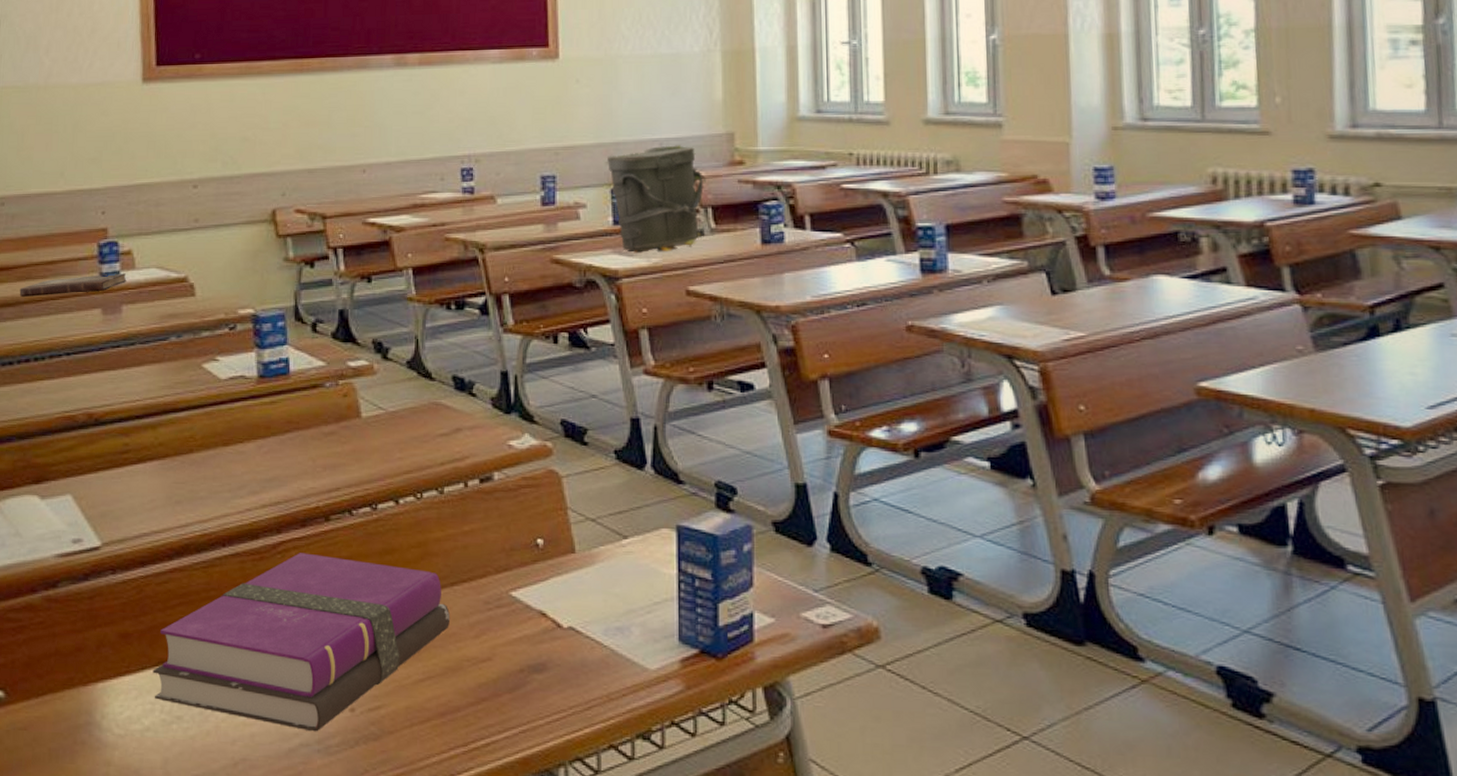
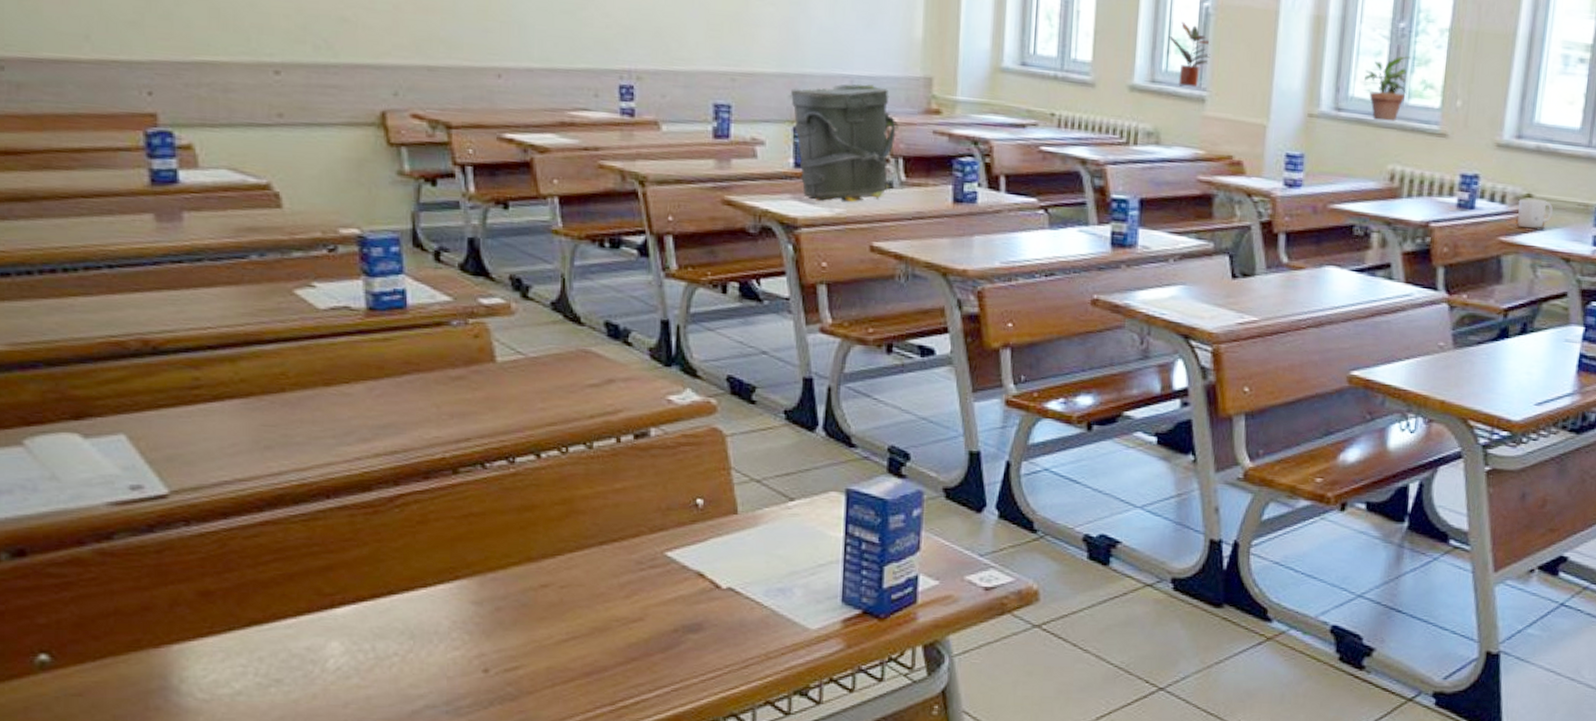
book: present [19,273,127,298] -> none [35,171,187,192]
hardback book: present [153,553,451,732] -> none [243,507,599,693]
potted plant: none [958,55,1002,115] -> present [1168,21,1210,88]
potted plant: none [1168,61,1218,125] -> present [1364,56,1411,122]
mug: none [1365,188,1409,219] -> present [1517,198,1553,229]

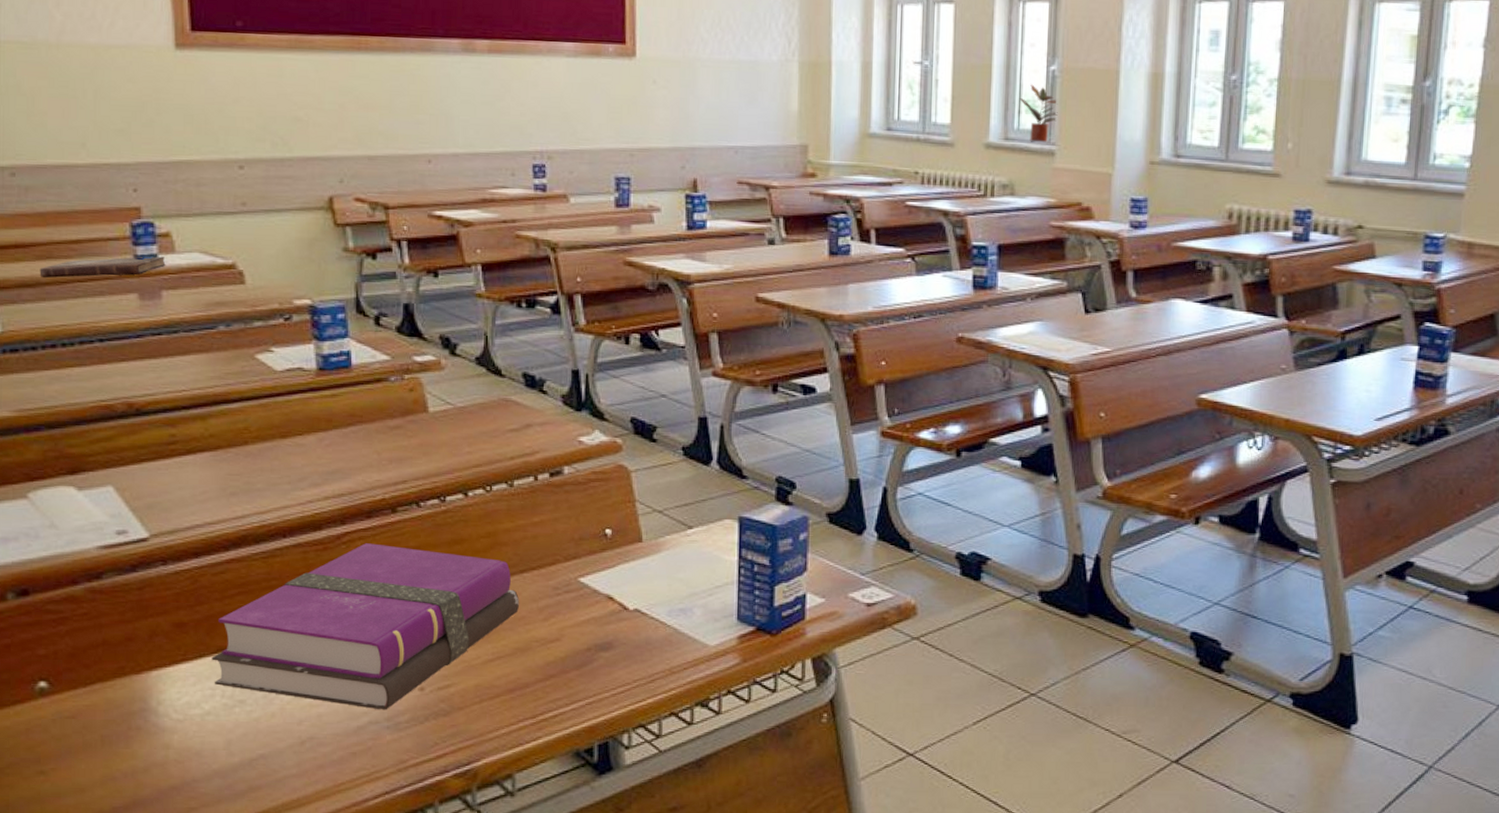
book: none [35,171,187,192] -> present [39,256,166,279]
hardback book: none [243,507,599,693] -> present [211,543,520,710]
bag: present [791,84,899,203] -> none [683,153,779,260]
potted plant: present [1364,56,1411,122] -> none [1201,105,1244,165]
mug: present [1517,198,1553,229] -> none [1350,230,1383,257]

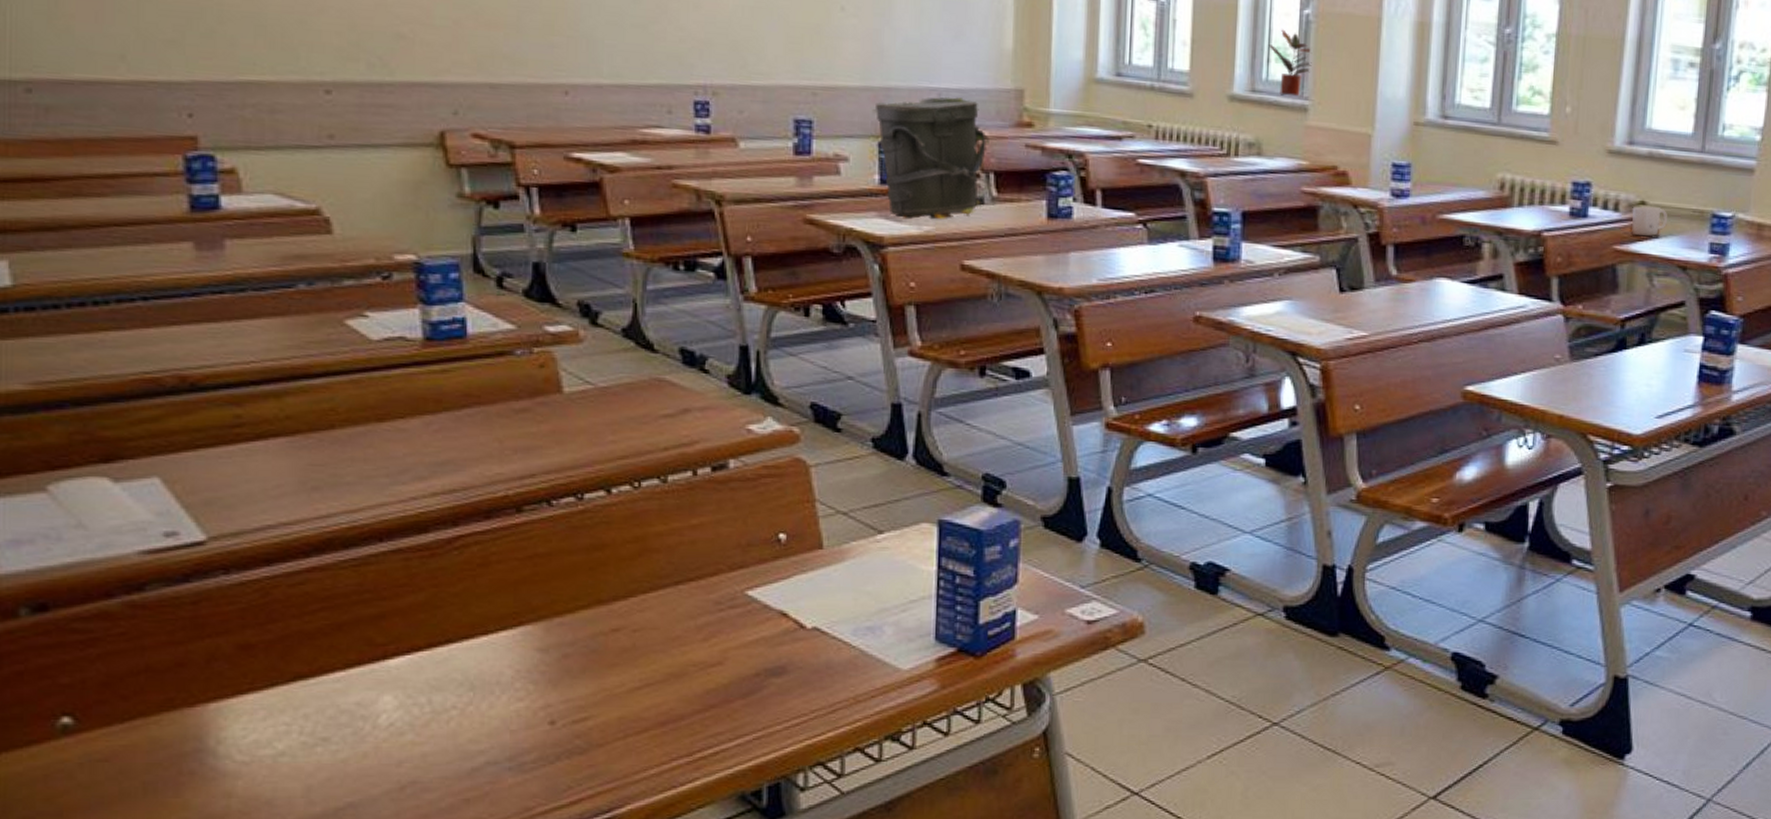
book: present [39,256,166,279] -> none [64,197,230,221]
hardback book: present [211,543,520,710] -> none [287,549,674,748]
bag: none [683,153,779,260] -> present [876,97,990,220]
mug: none [1350,230,1383,257] -> present [1631,206,1667,237]

